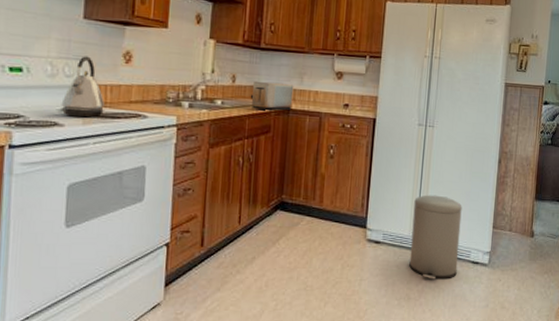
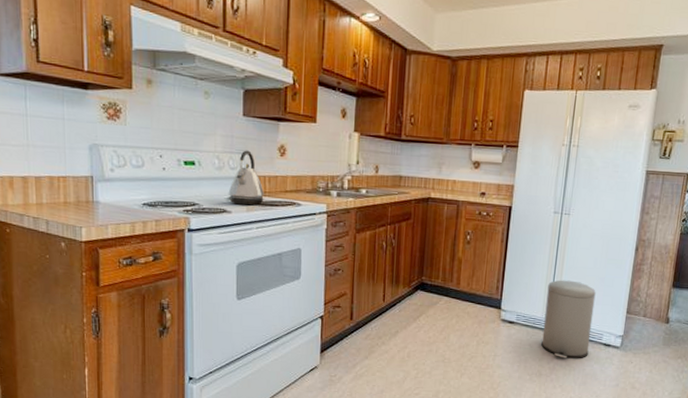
toaster: present [250,81,294,112] -> none [392,172,433,200]

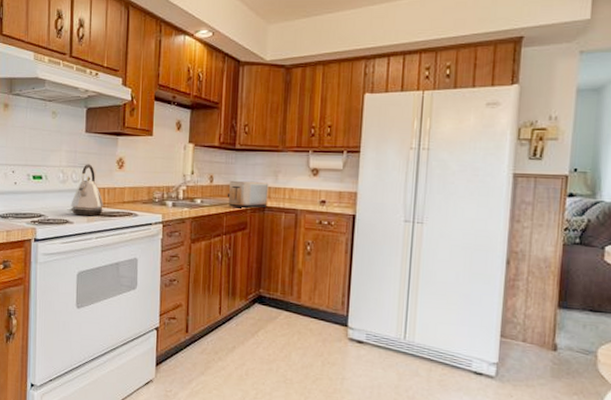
toaster: none [392,172,433,200] -> present [227,181,269,209]
pedal bin: present [541,280,596,359] -> none [397,295,460,388]

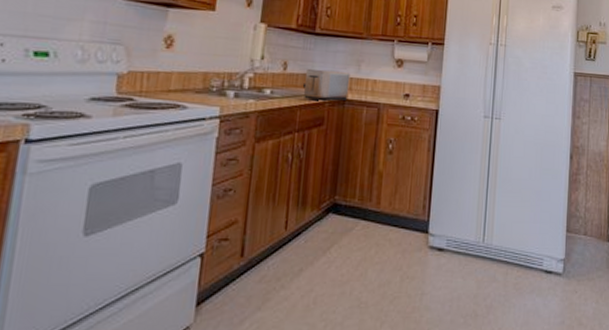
kettle: present [71,164,104,217] -> none [89,40,141,109]

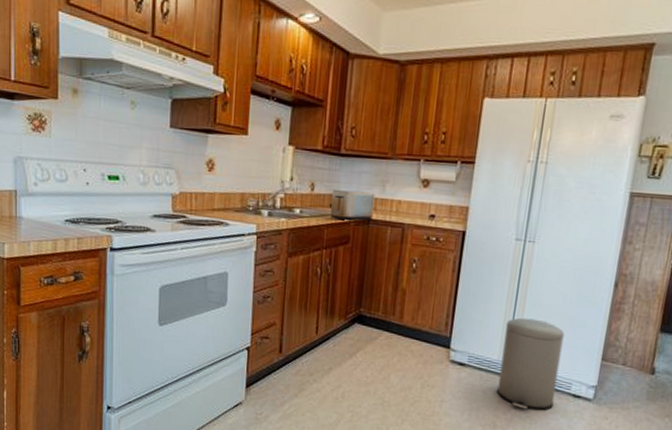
pedal bin: none [476,194,533,292] -> present [497,317,565,411]

